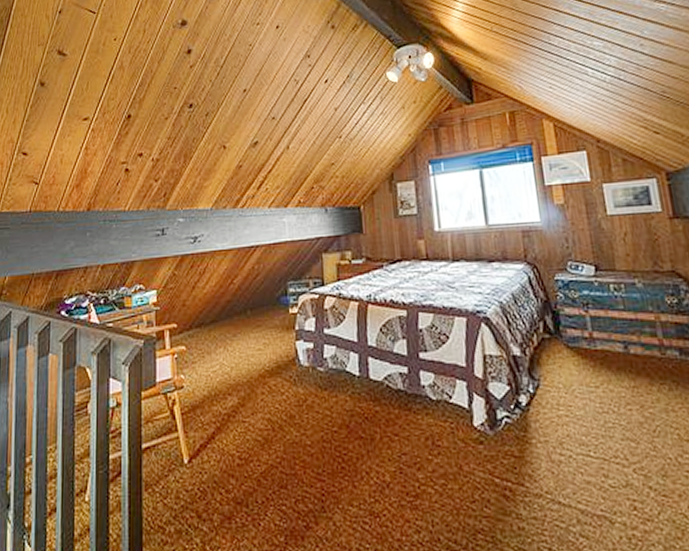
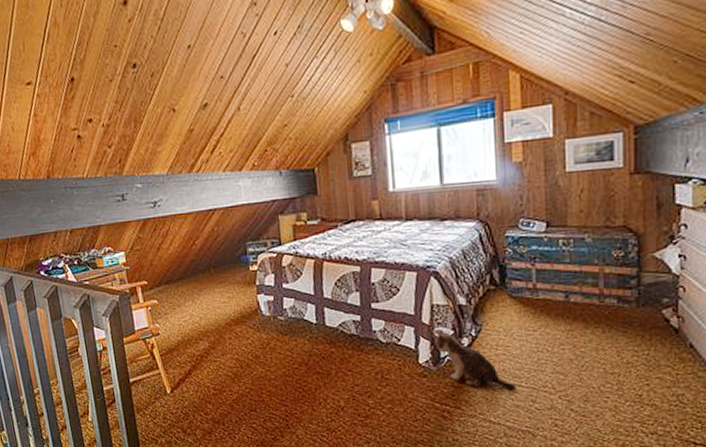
plush toy: none [485,384,585,462] -> present [431,329,516,391]

